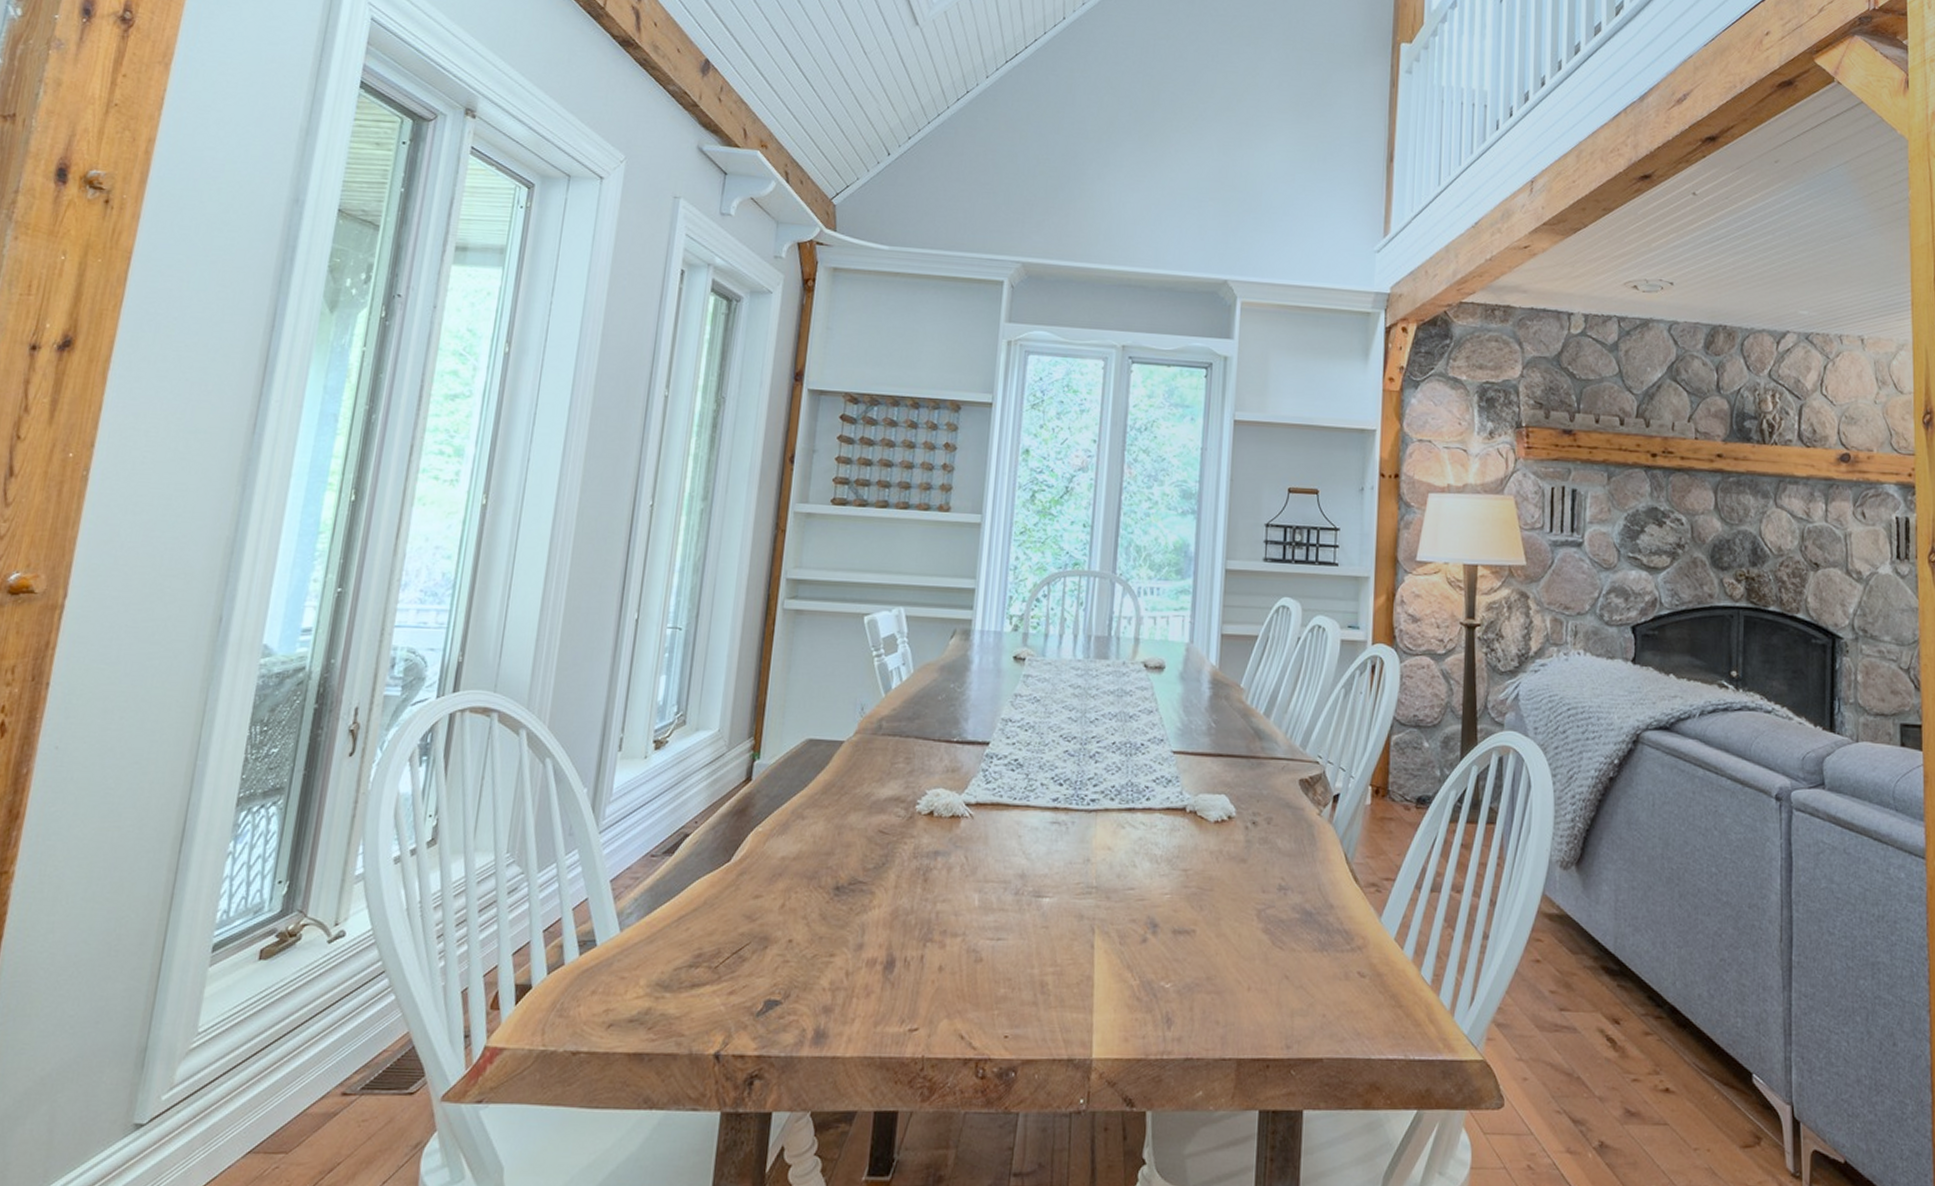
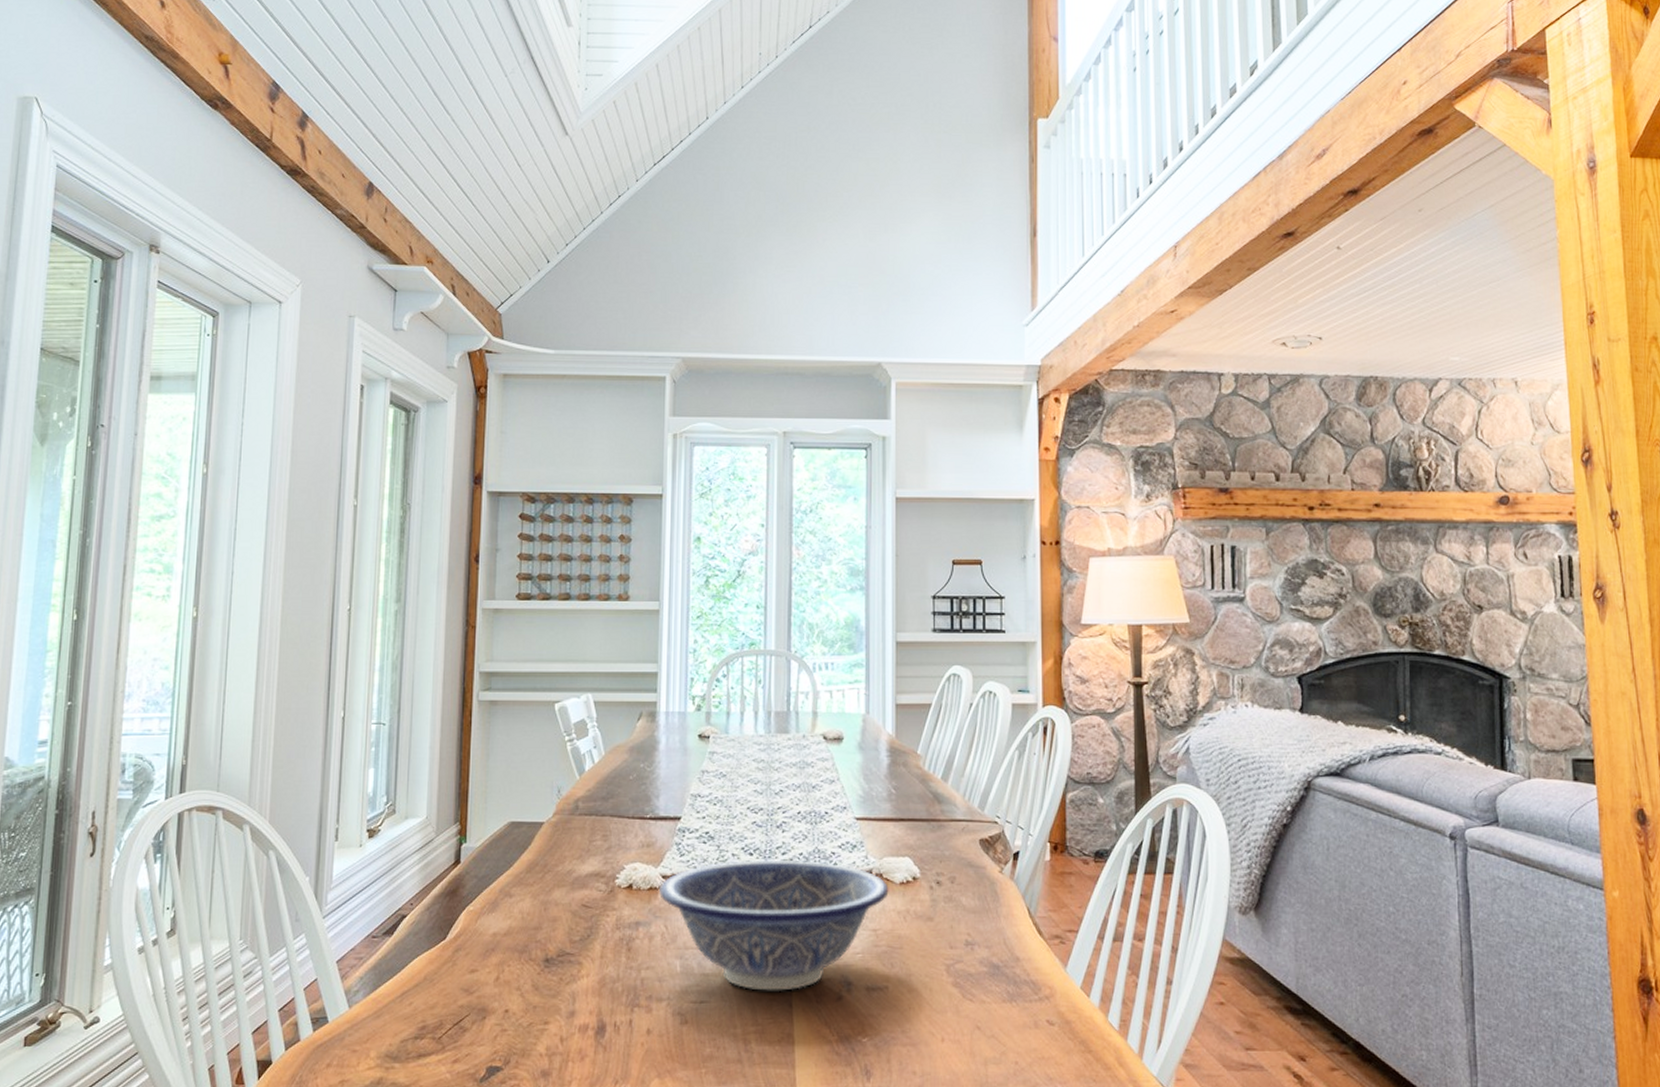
decorative bowl: none [961,790,1203,931] -> present [659,859,889,991]

